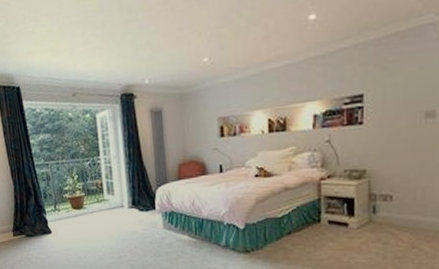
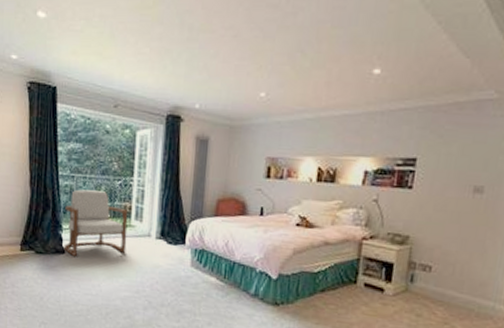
armchair: none [45,173,104,234] -> present [64,189,128,256]

